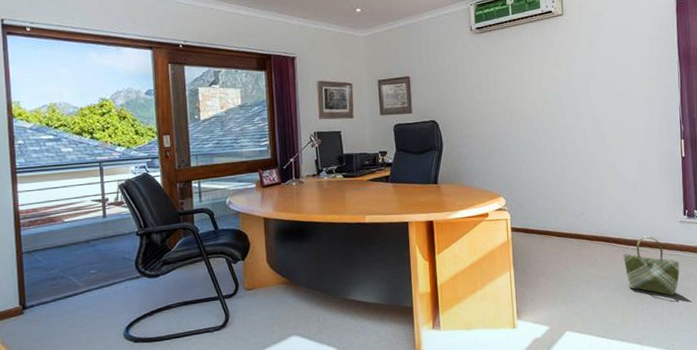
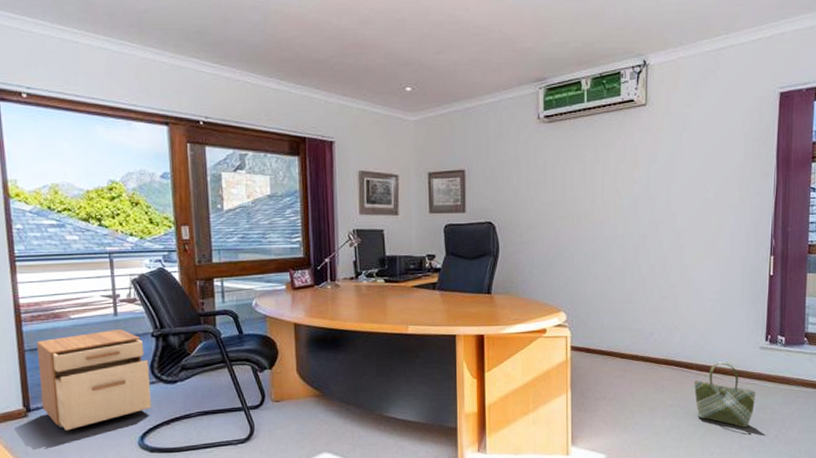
filing cabinet: none [33,229,136,326] -> present [37,328,151,431]

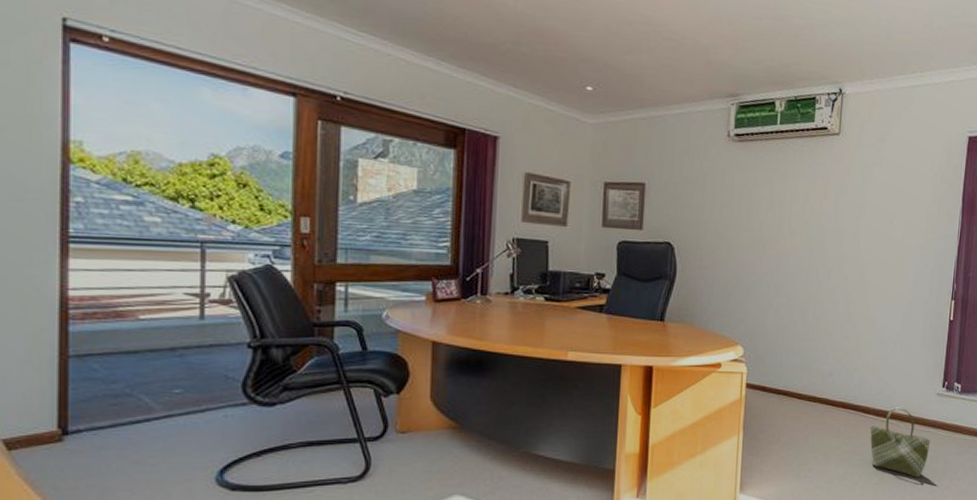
filing cabinet: present [37,328,151,431] -> none [86,335,239,461]

